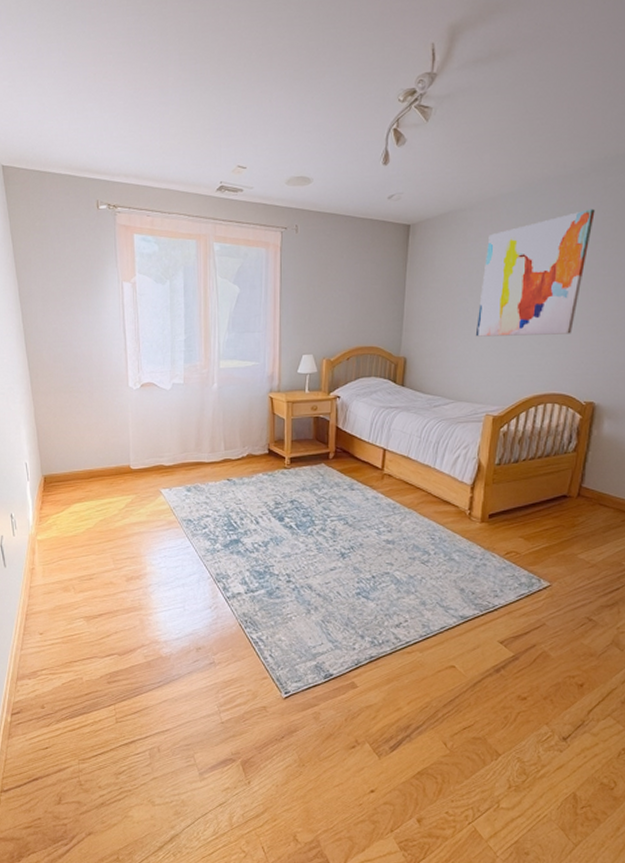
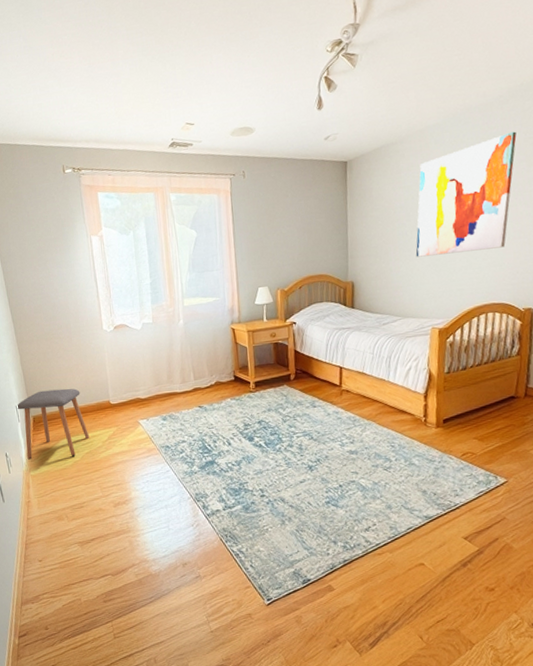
stool: none [27,448,105,523] -> present [17,388,90,460]

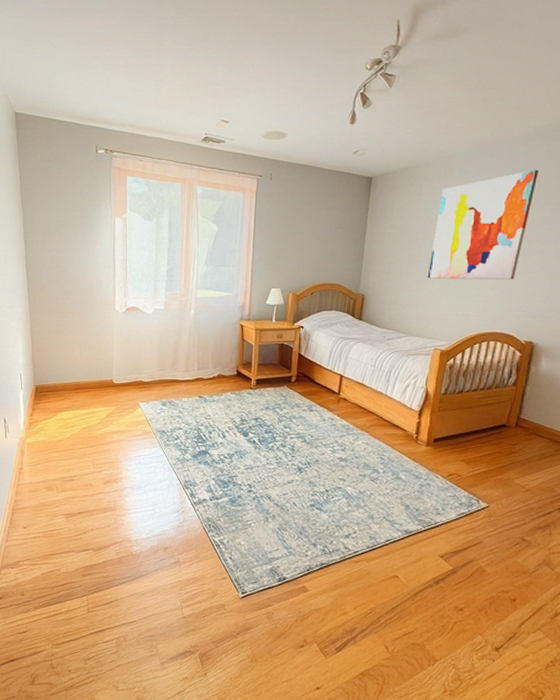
stool: present [17,388,90,460] -> none [21,362,89,429]

